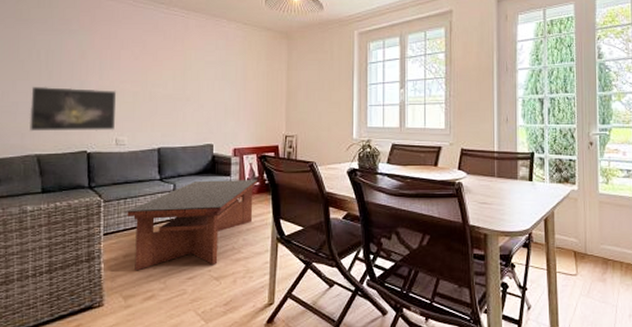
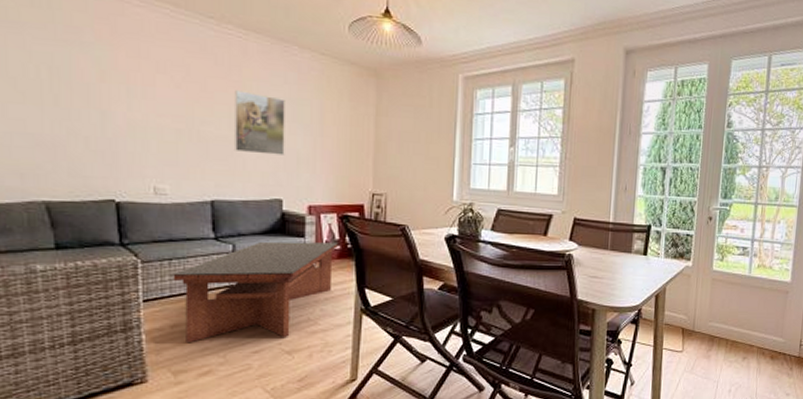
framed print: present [29,86,117,132] -> none [29,112,153,177]
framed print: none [176,58,216,108] -> present [233,90,285,155]

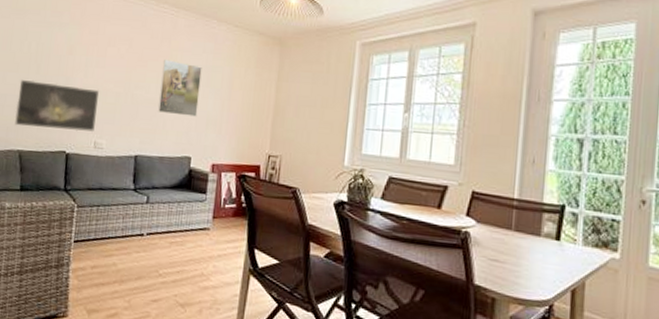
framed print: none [29,112,153,177] -> present [14,79,100,133]
coffee table: present [173,241,338,343] -> none [98,195,234,290]

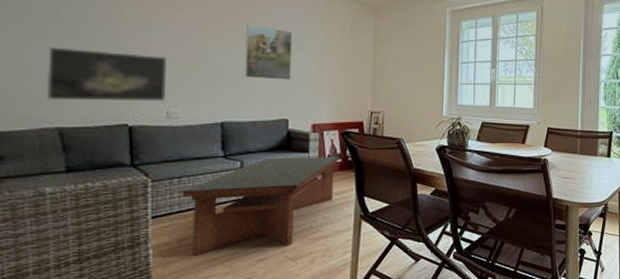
coffee table: none [98,195,234,290] -> present [182,157,339,256]

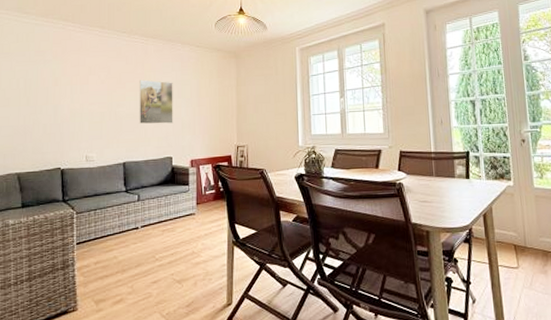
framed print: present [45,46,168,103] -> none [10,111,86,152]
coffee table: present [182,157,339,256] -> none [97,188,213,277]

